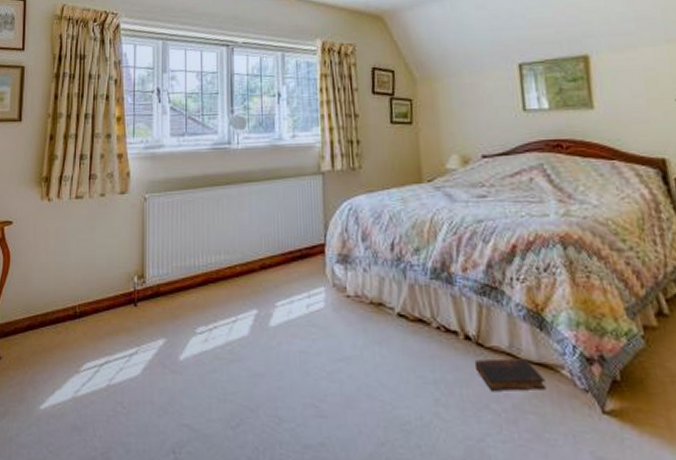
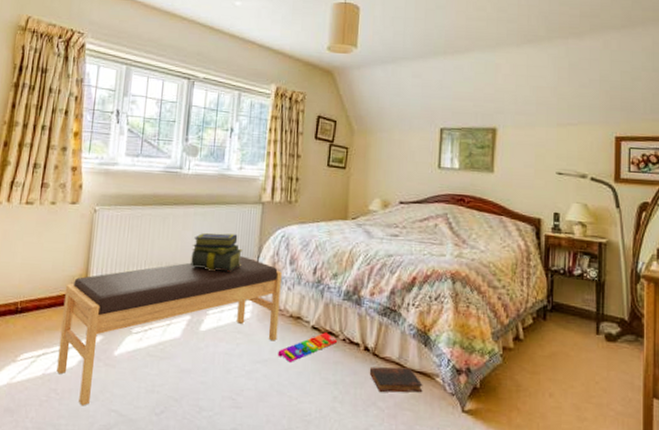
bench: none [121,236,359,421] -> present [56,256,282,406]
stack of books: none [251,211,307,255] -> present [190,233,242,272]
knob puzzle: none [361,320,431,359] -> present [277,332,338,362]

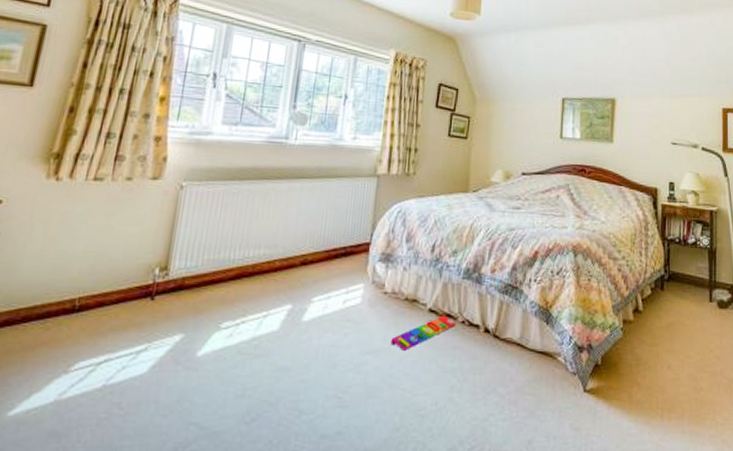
bench: present [56,256,282,406] -> none [122,235,397,421]
stack of books: present [190,233,242,272] -> none [294,209,354,253]
book: present [369,366,423,393] -> none [489,348,545,376]

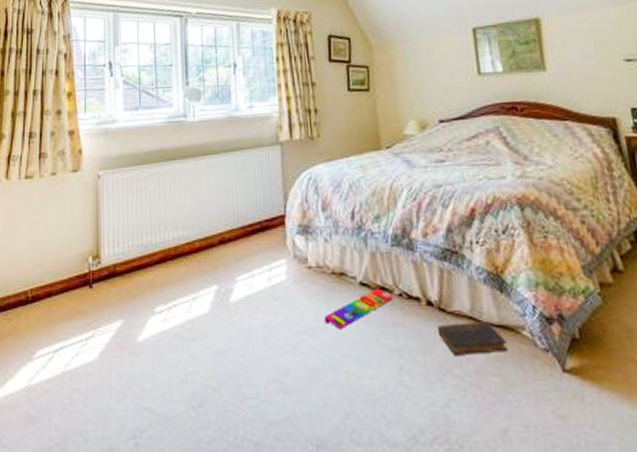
book: none [489,348,545,376] -> present [437,322,508,355]

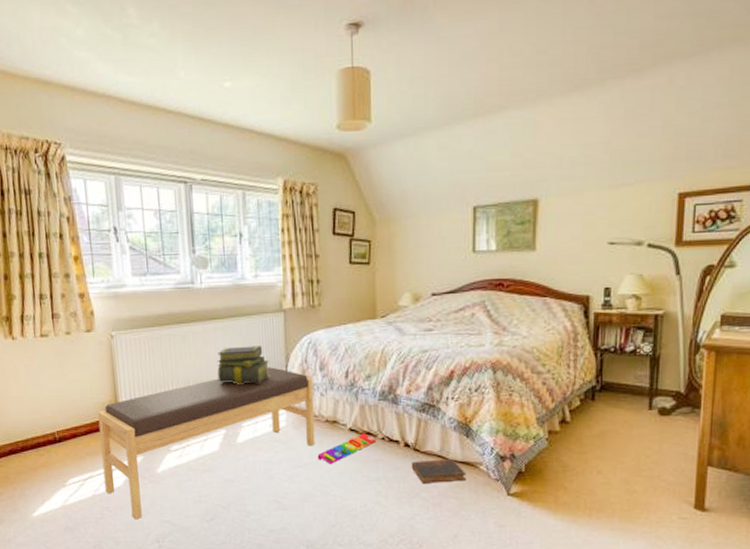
bench: none [76,208,321,406] -> present [97,367,315,520]
stack of books: none [209,183,267,229] -> present [217,346,270,384]

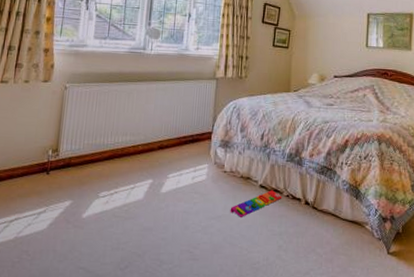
bench: present [97,367,315,520] -> none [28,125,234,265]
stack of books: present [217,346,270,384] -> none [153,105,199,140]
book: present [411,459,467,483] -> none [309,217,355,240]

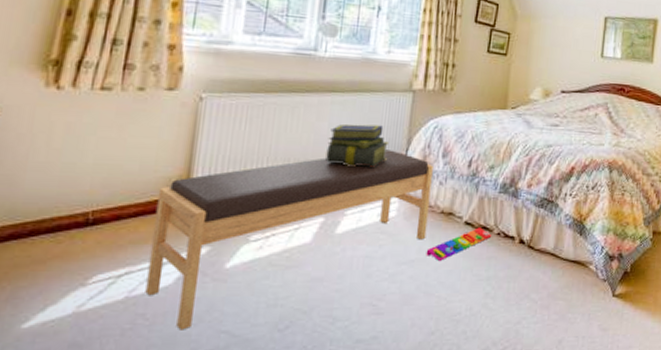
bench: none [28,125,234,265] -> present [145,149,433,330]
stack of books: none [153,105,199,140] -> present [325,124,388,167]

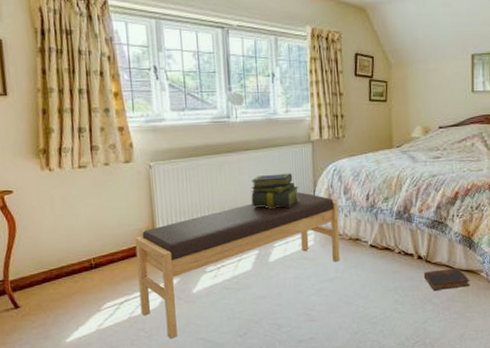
knob puzzle: present [426,227,492,261] -> none [342,248,394,277]
book: none [523,258,577,283] -> present [423,268,470,290]

